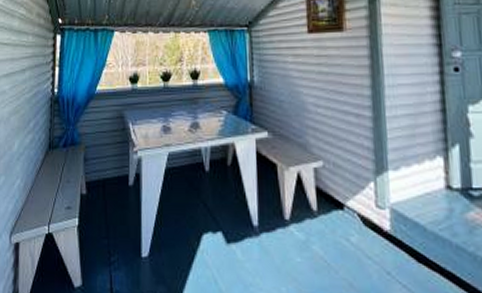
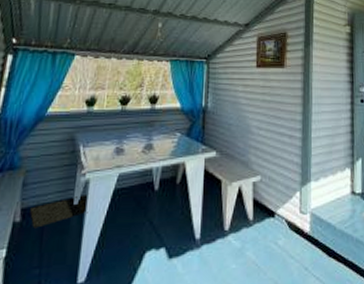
door mat: none [92,171,144,202] -> present [29,193,90,229]

